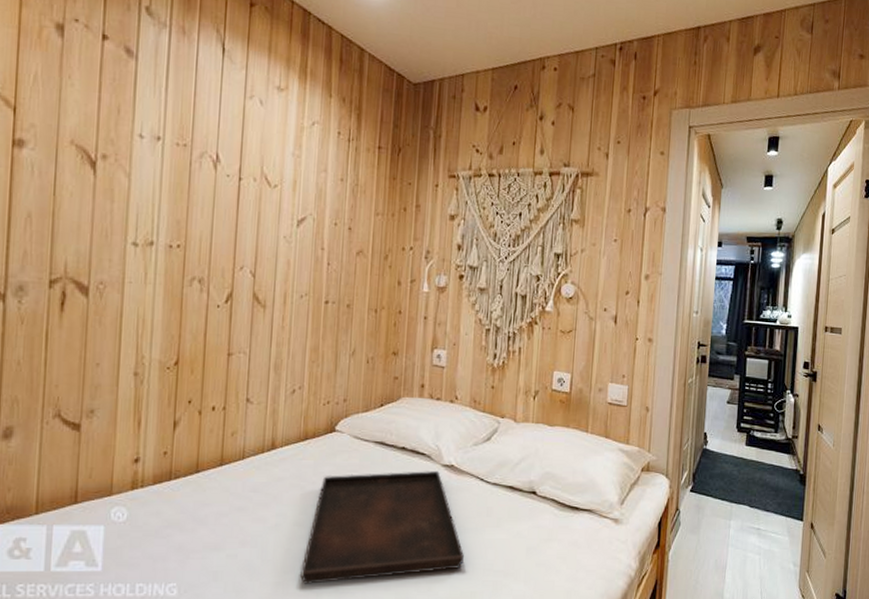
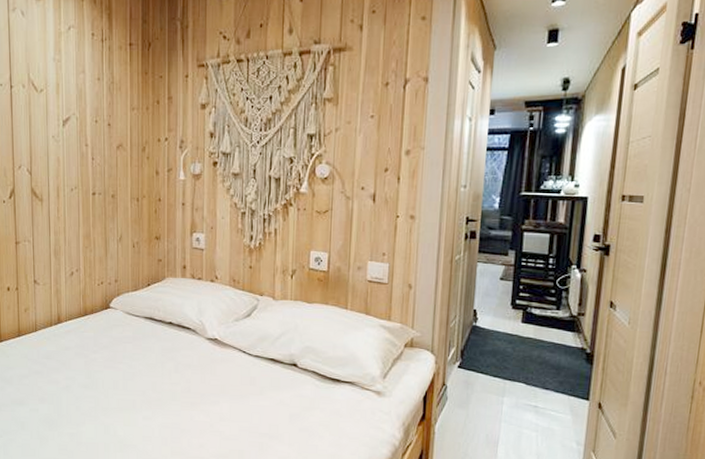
serving tray: present [300,471,464,584] -> none [90,343,231,436]

